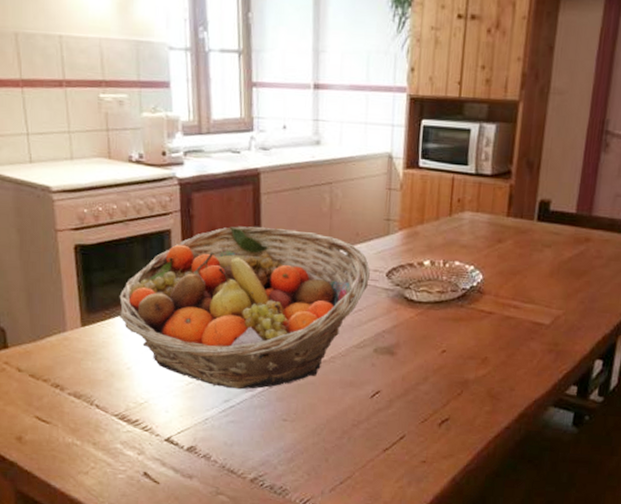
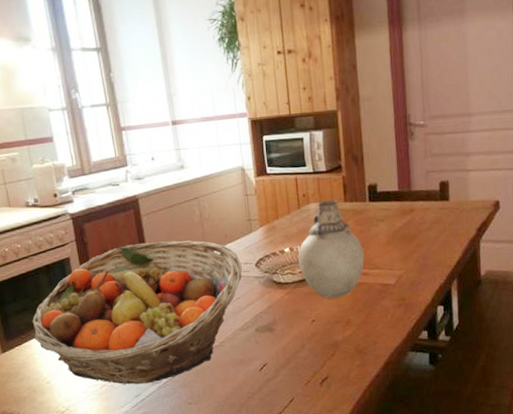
vase: none [438,211,519,329] -> present [298,200,364,298]

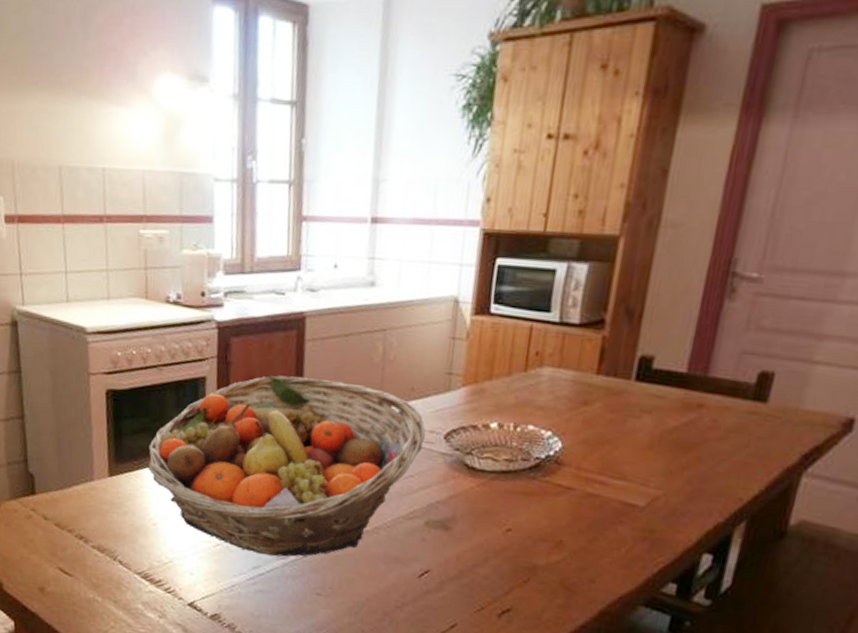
vase: present [298,200,364,298] -> none [505,366,609,507]

